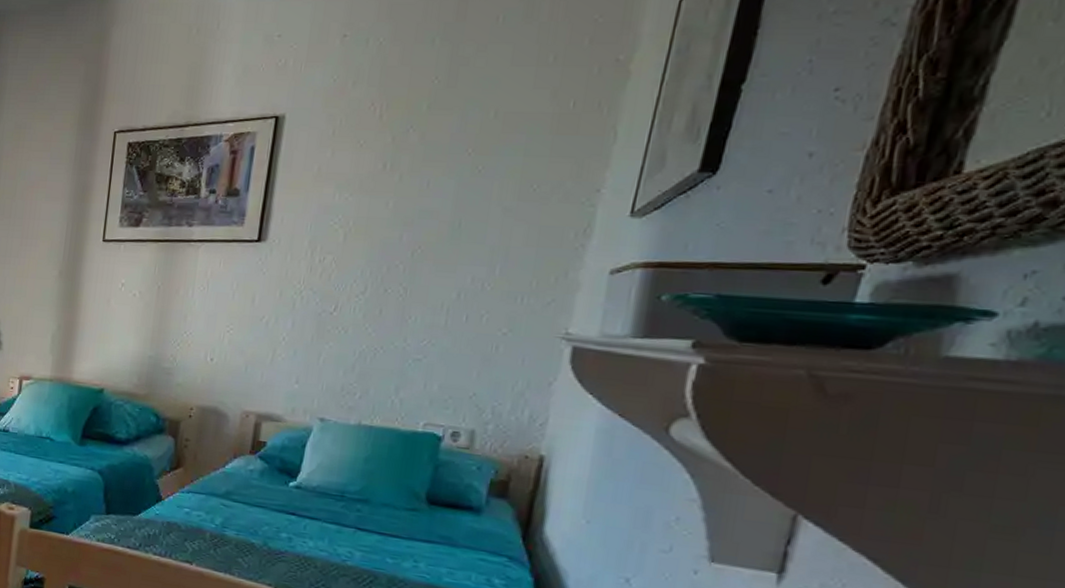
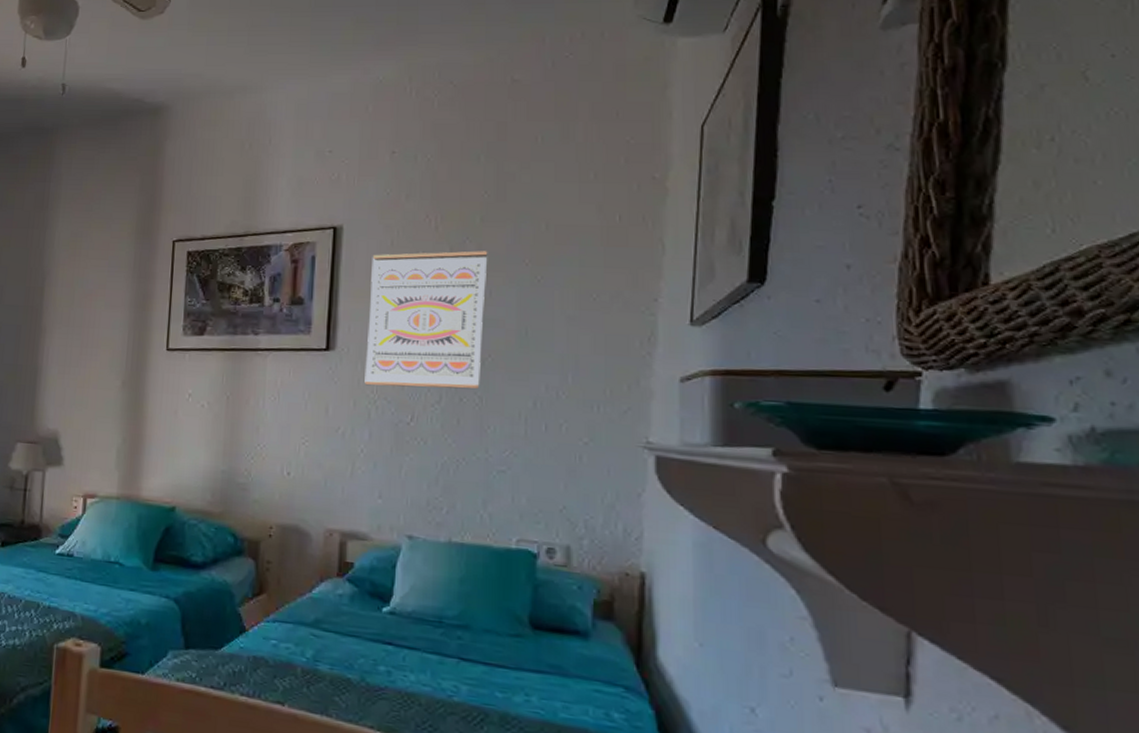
wall art: none [292,140,431,281] -> present [364,251,488,390]

